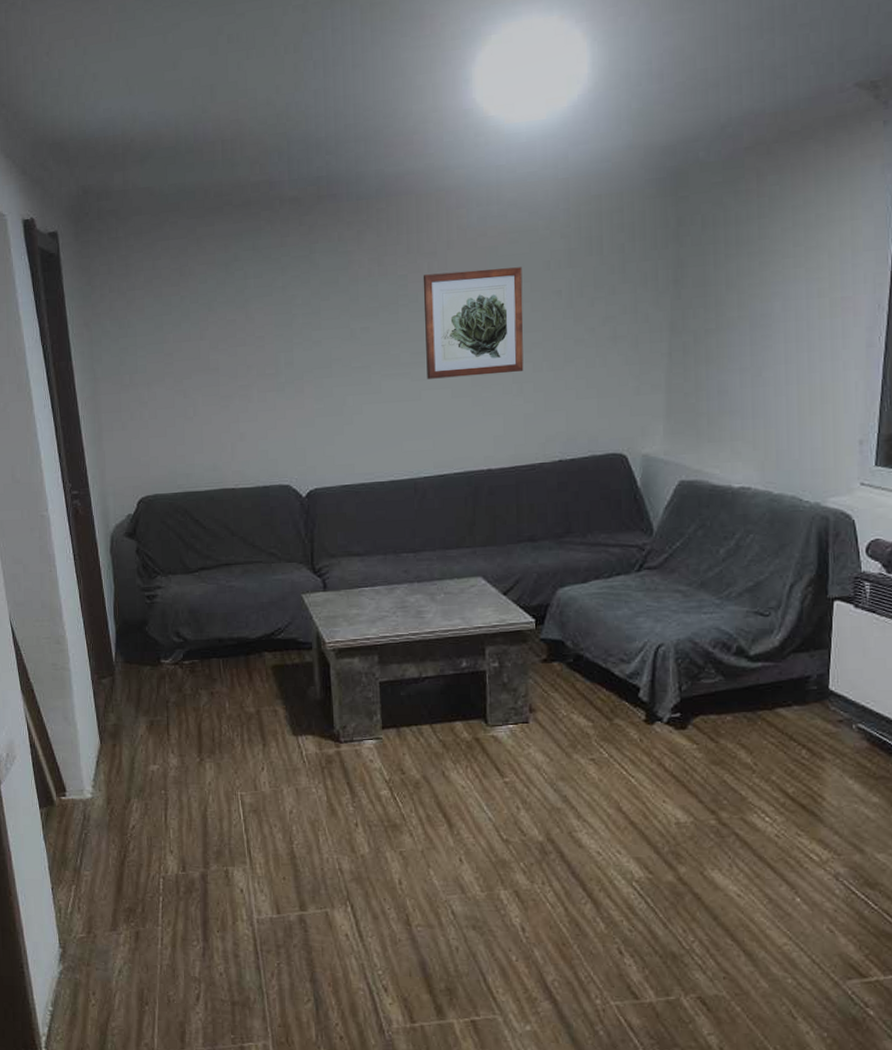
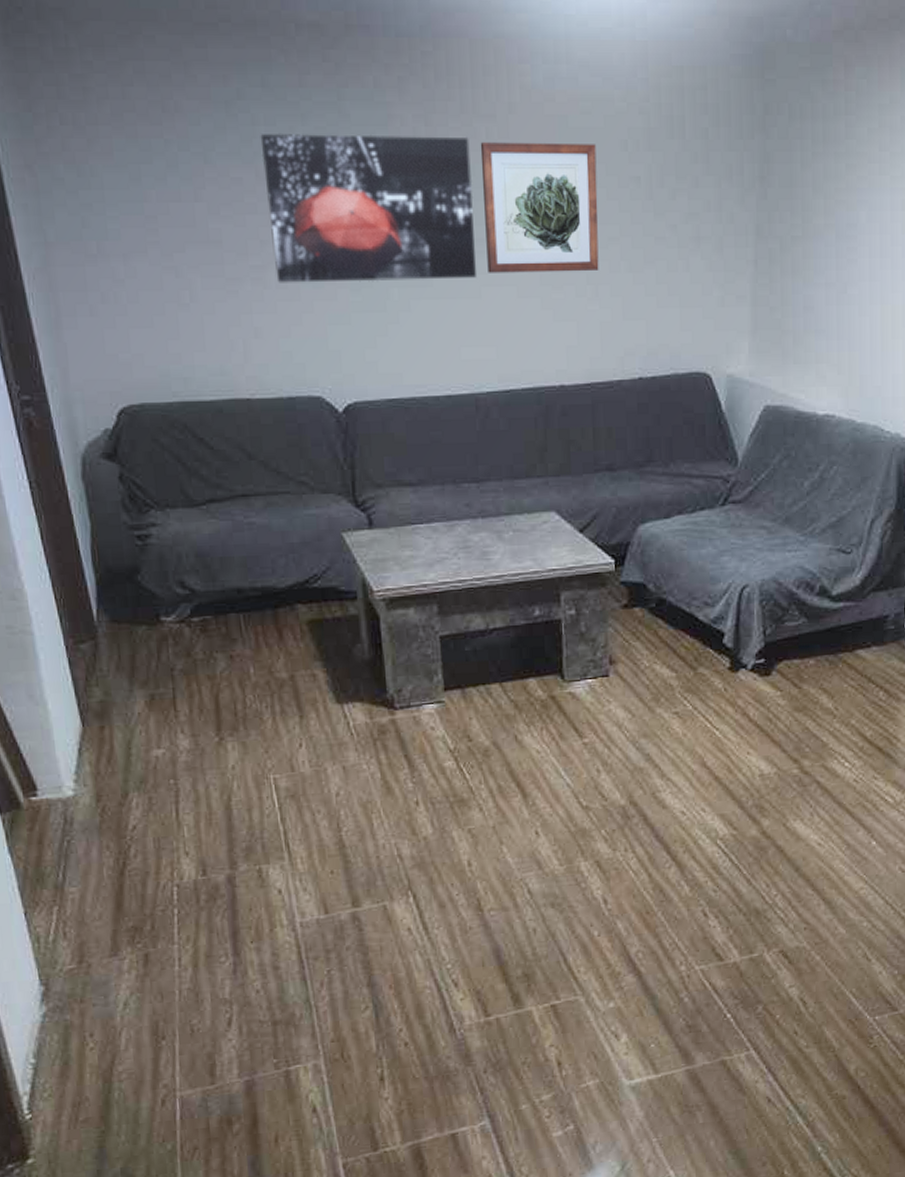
wall art: none [250,272,418,398] -> present [260,133,478,283]

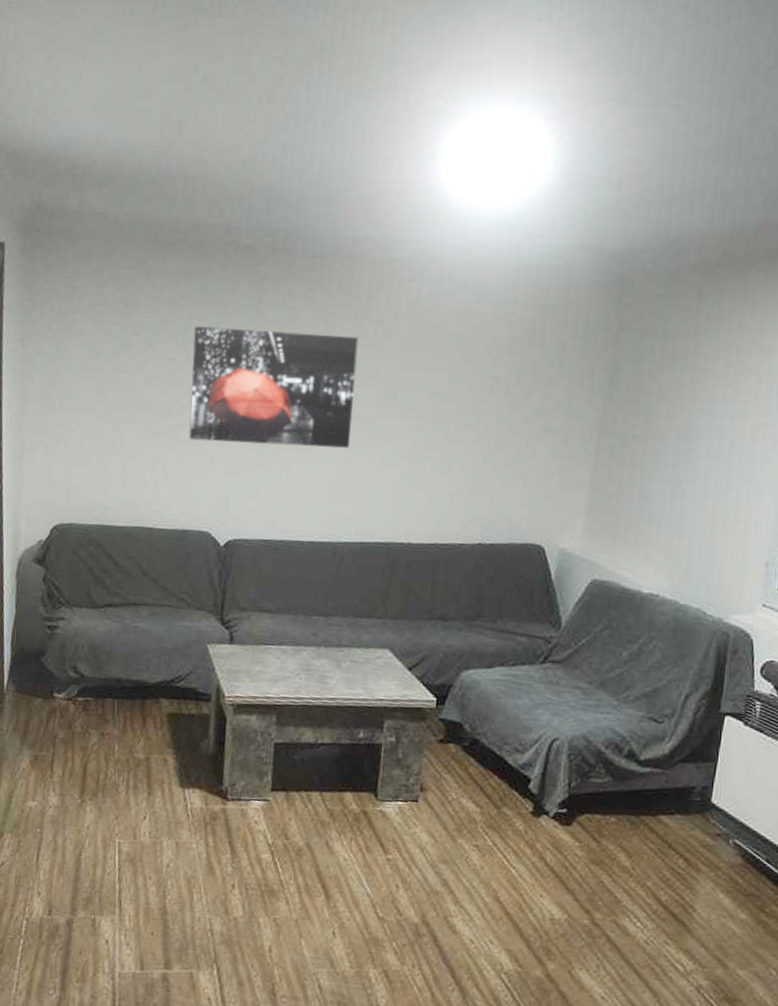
wall art: present [480,142,599,273] -> none [359,341,465,450]

